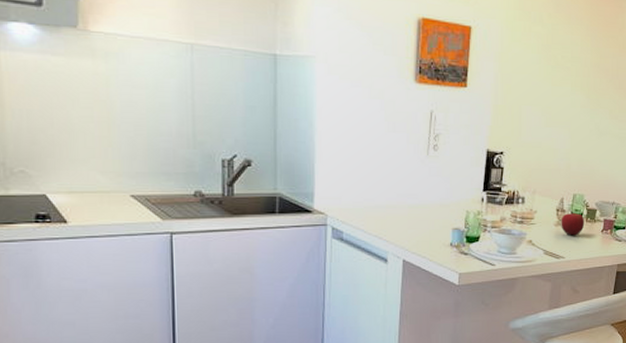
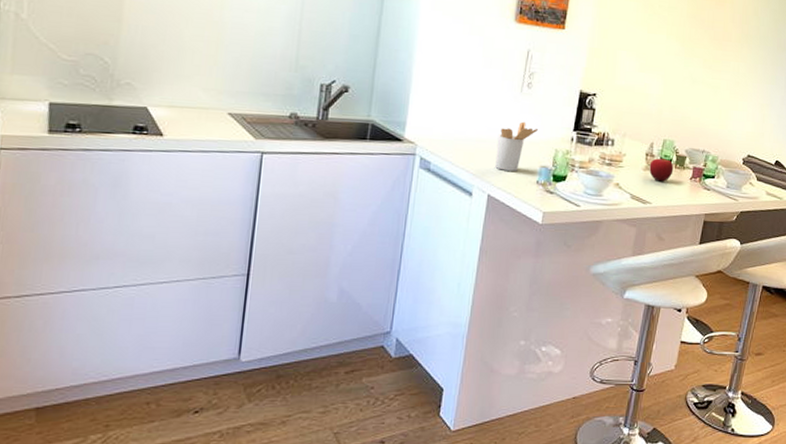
utensil holder: none [407,185,447,235] -> present [495,121,538,171]

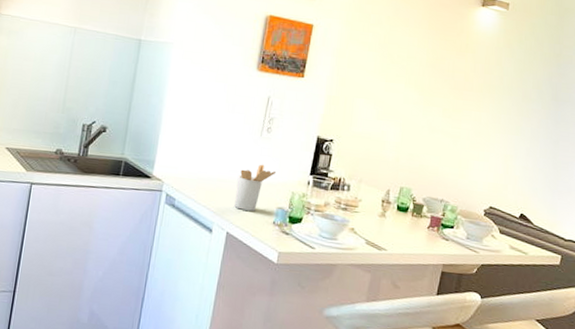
fruit: present [649,156,674,182] -> none [385,203,411,229]

